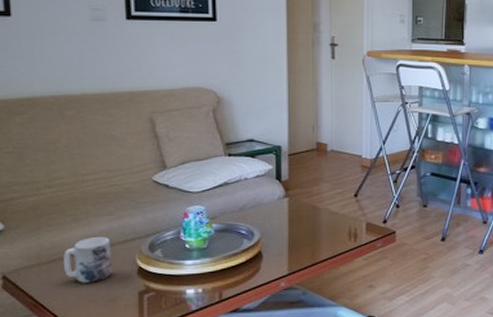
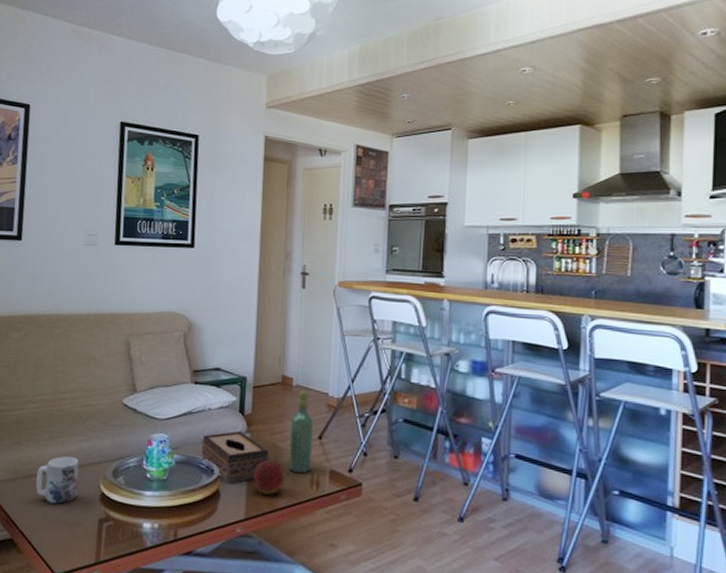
tissue box: none [240,196,309,245] -> present [201,430,270,484]
apple: none [294,221,325,250] -> present [253,461,285,495]
wine bottle: none [327,155,350,229] -> present [288,391,314,474]

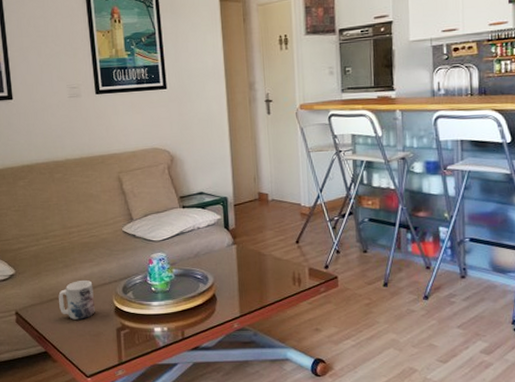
tissue box: present [201,430,270,484] -> none [195,243,255,289]
apple: present [253,461,285,495] -> none [243,266,271,294]
wine bottle: present [288,391,314,474] -> none [270,204,293,274]

